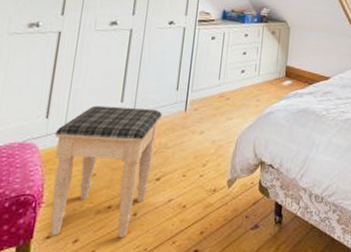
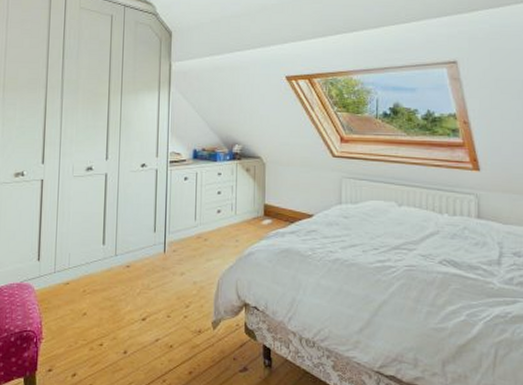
footstool: present [50,105,162,237] -> none [46,248,142,373]

